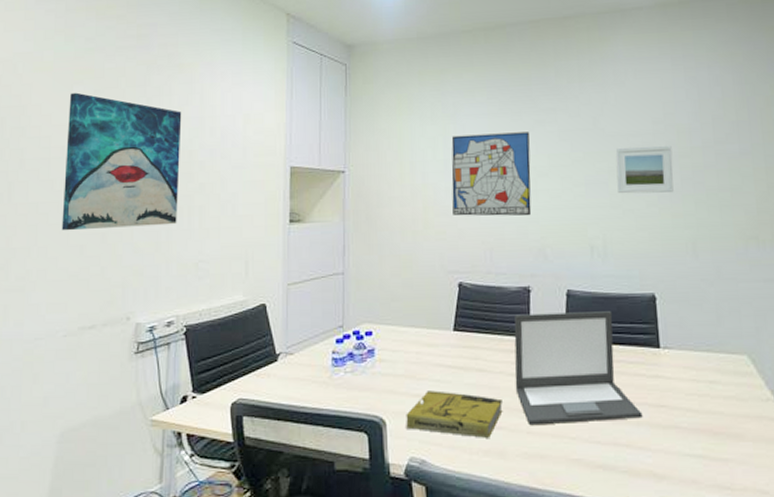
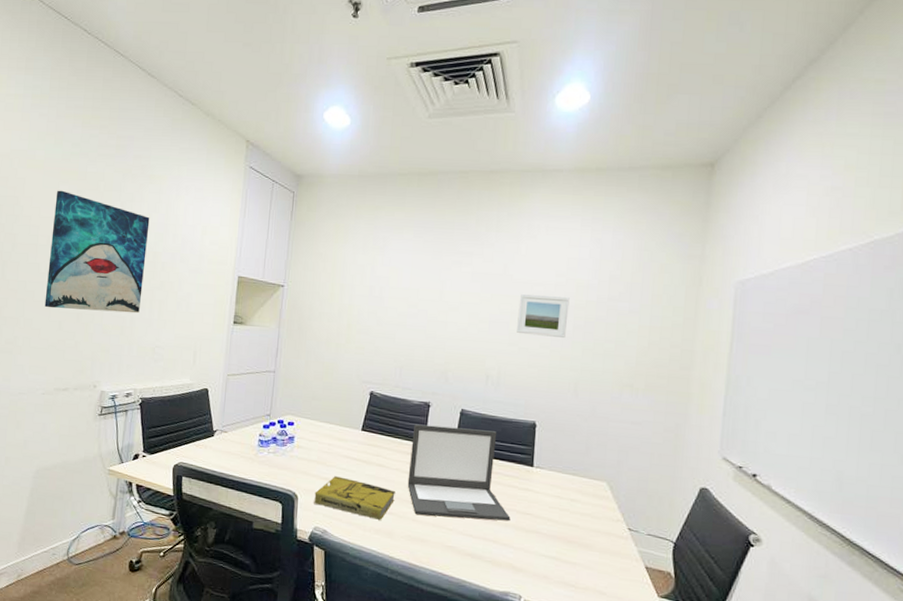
wall art: present [451,132,532,216] -> none [372,266,446,343]

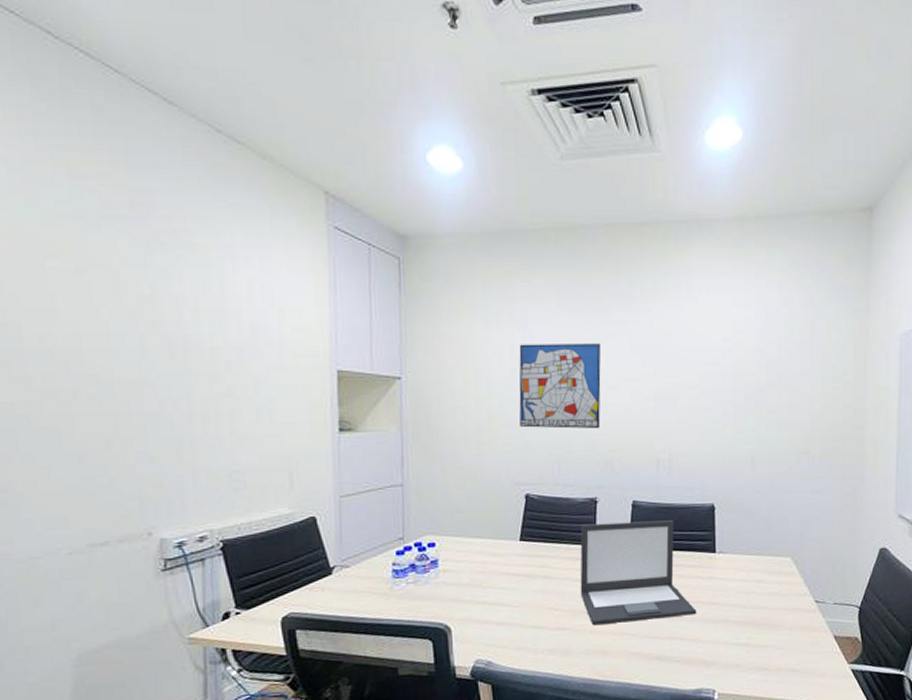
wall art: present [44,190,150,314] -> none [41,269,202,437]
book: present [314,476,395,520] -> none [471,597,568,639]
wall art: none [372,266,446,343] -> present [519,343,601,429]
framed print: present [517,293,570,338] -> none [685,363,739,409]

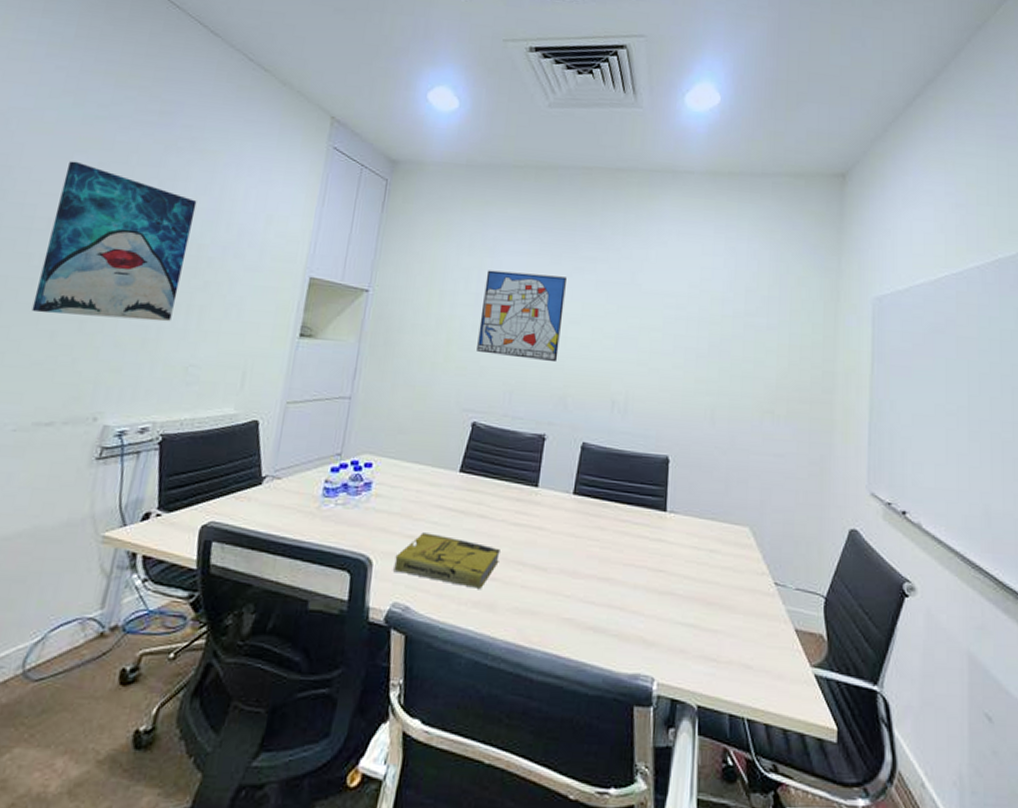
wall art: none [41,269,202,437] -> present [31,161,197,322]
book: none [471,597,568,639] -> present [394,533,500,589]
laptop: present [580,520,697,626] -> none [515,462,641,582]

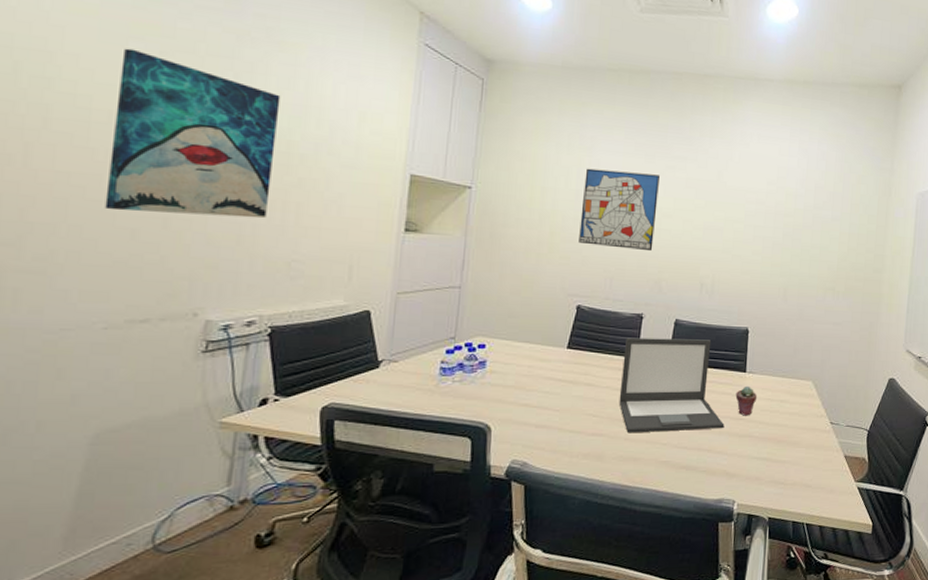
book: present [394,533,500,589] -> none [511,401,606,443]
laptop: none [515,462,641,582] -> present [619,337,725,433]
potted succulent: none [653,528,681,567] -> present [735,385,758,416]

